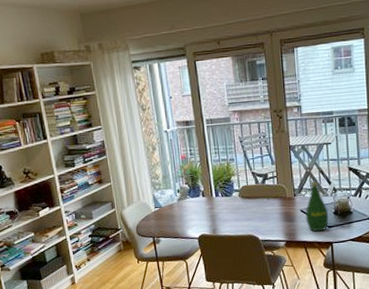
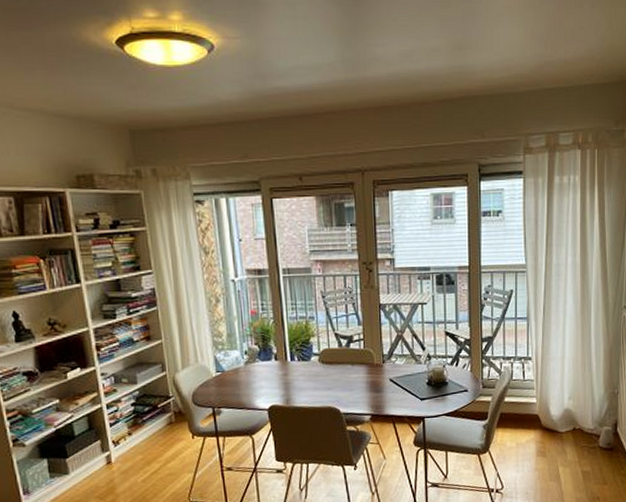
bottle: present [305,180,329,232] -> none [395,345,421,405]

